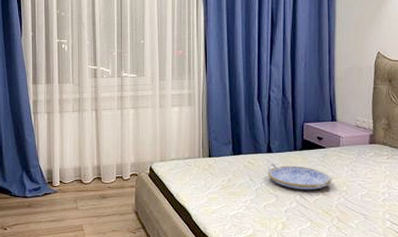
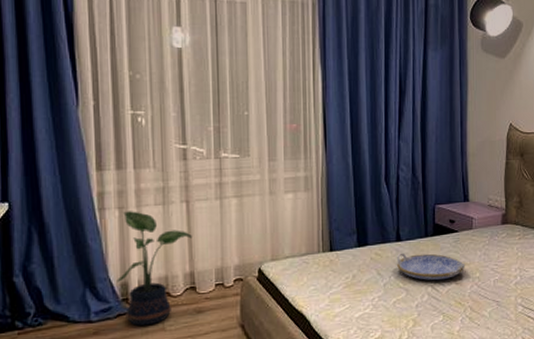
potted plant: none [44,115,99,204] -> present [117,211,192,326]

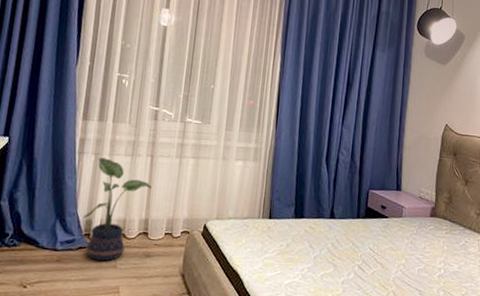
serving tray: present [396,253,466,281] -> none [327,229,393,262]

